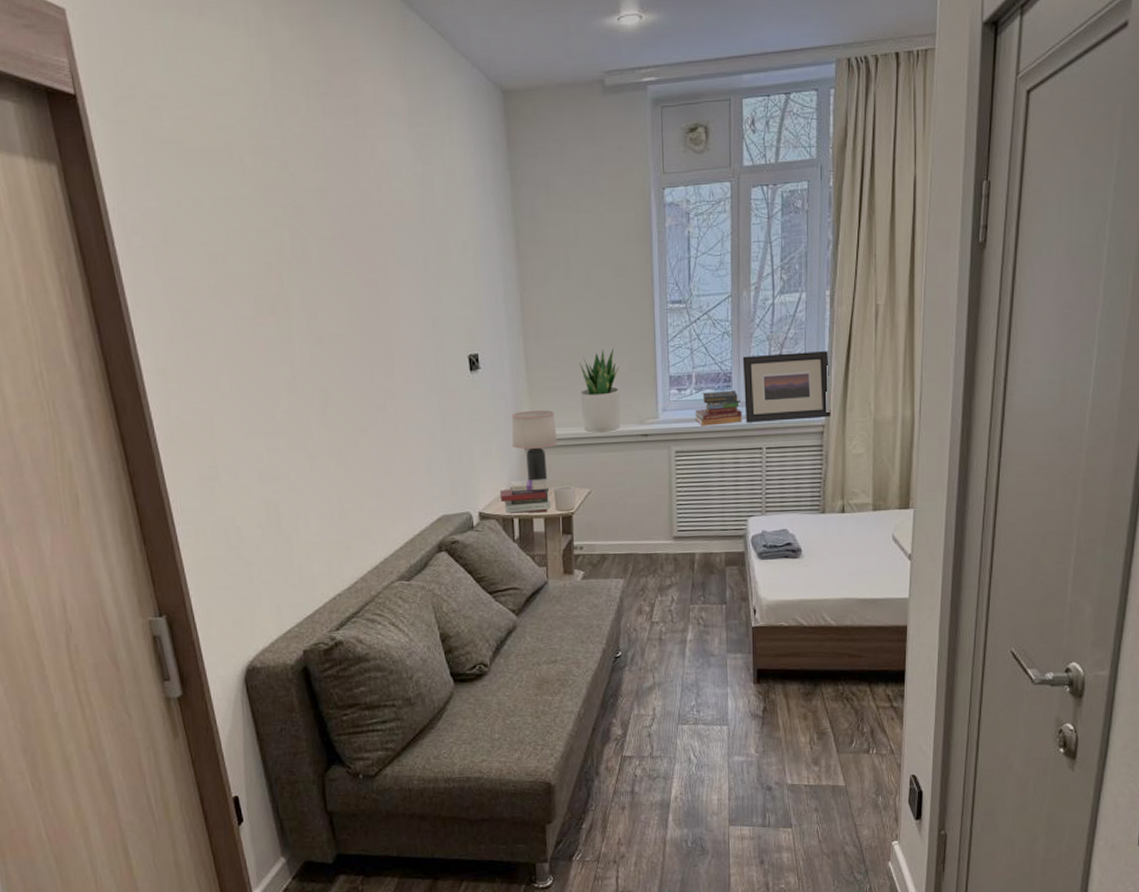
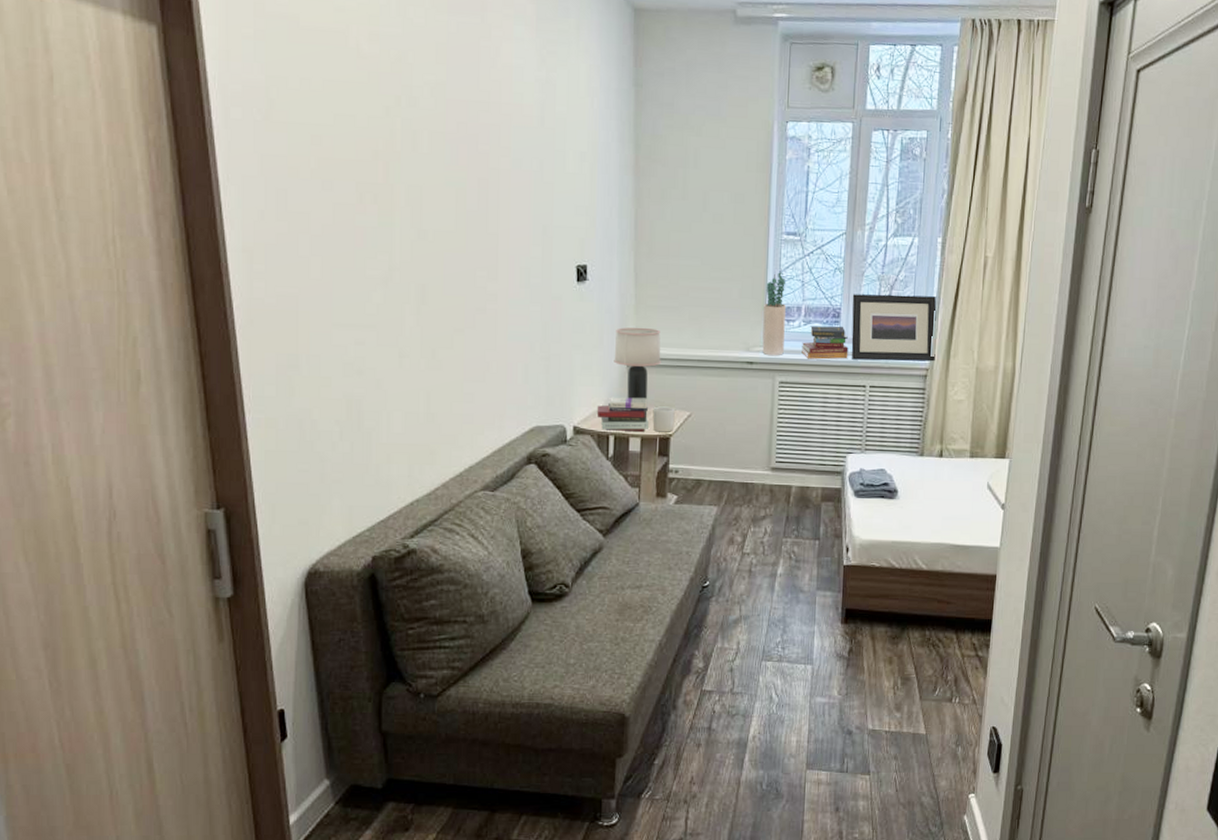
planter: present [579,348,621,433] -> none [687,273,730,357]
vase: none [654,338,678,427] -> present [762,268,786,357]

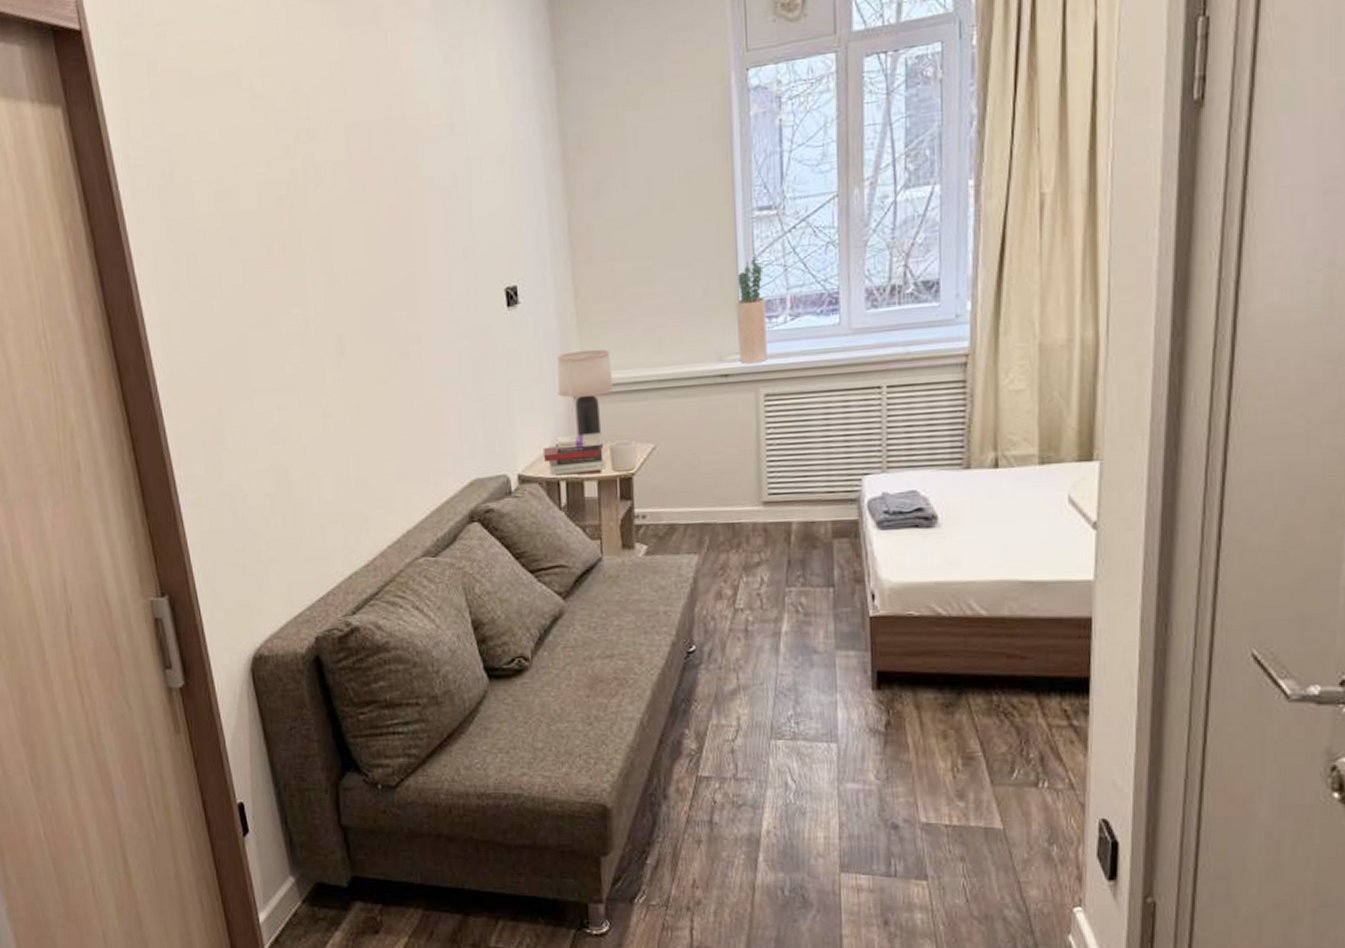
books: present [802,326,849,360] -> none [790,314,854,362]
picture frame: present [851,294,937,362] -> none [853,258,978,355]

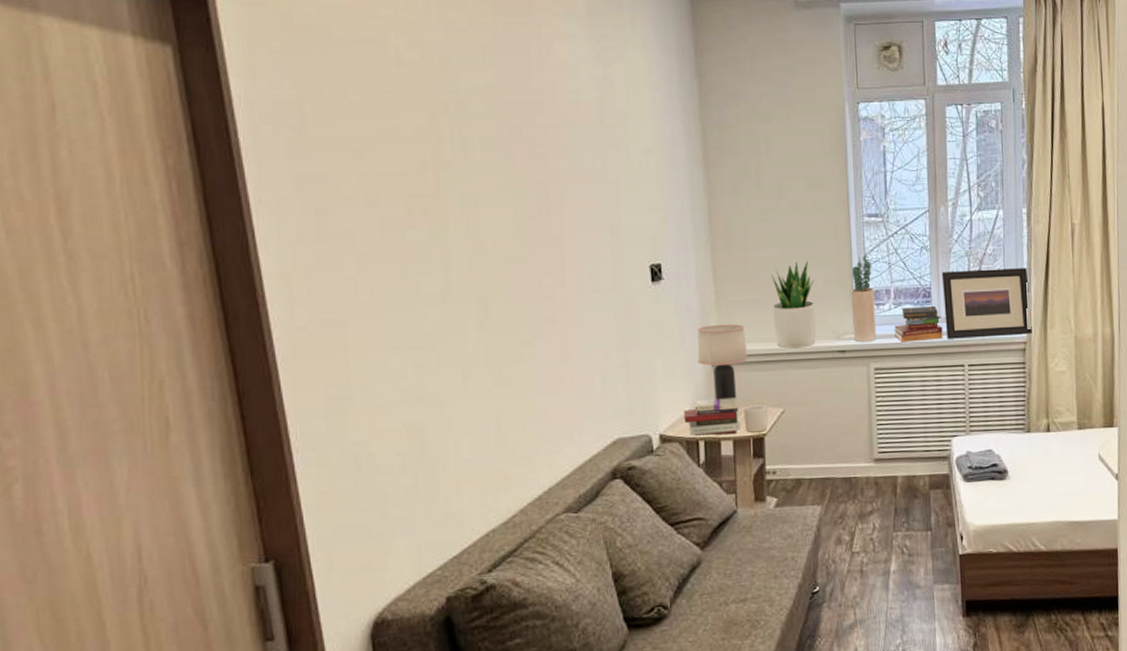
planter: none [641,270,694,375] -> present [771,261,817,349]
books: none [790,314,854,362] -> present [894,305,943,342]
picture frame: none [853,258,978,355] -> present [941,268,1032,339]

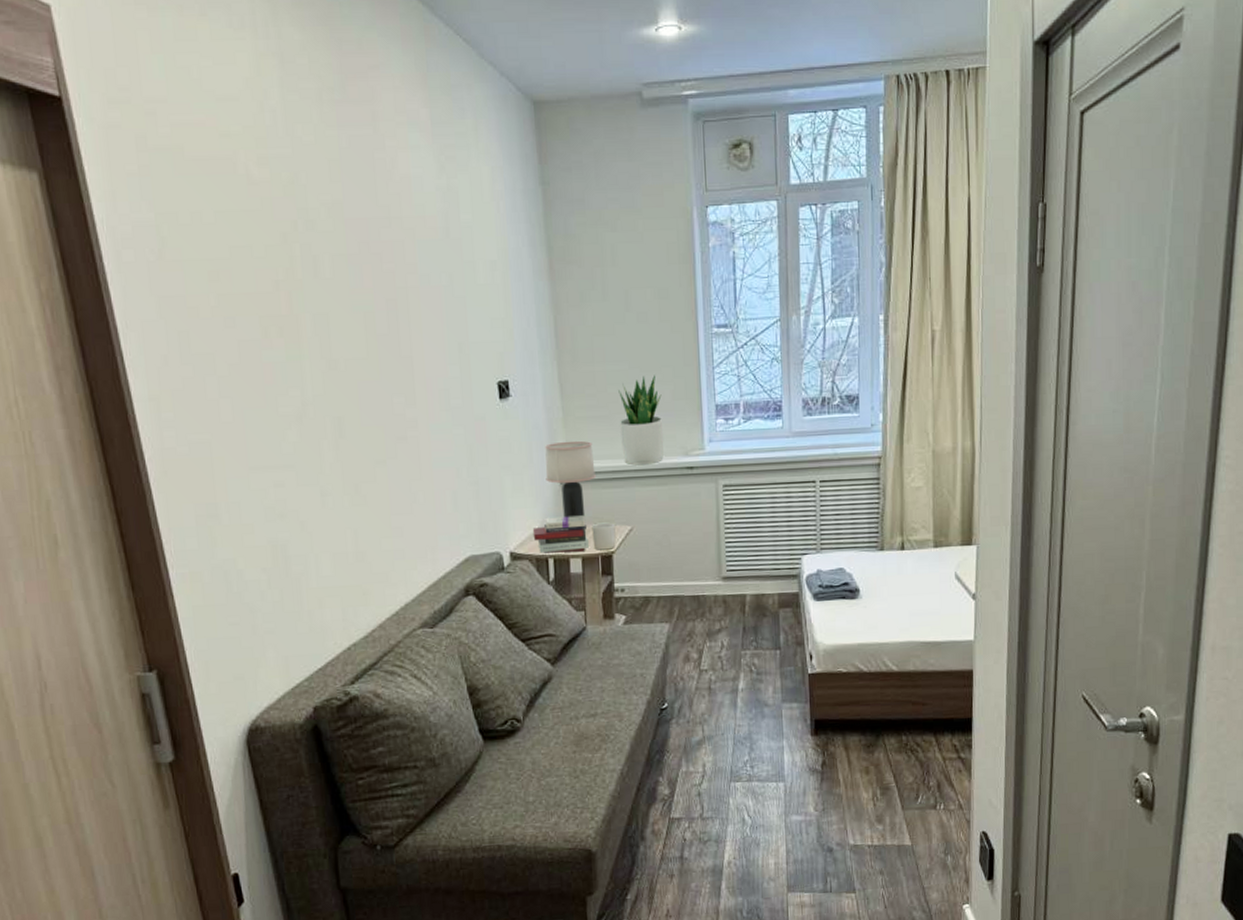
vase: present [851,251,876,343] -> none [699,364,725,459]
books: present [894,305,943,342] -> none [743,419,794,458]
picture frame: present [941,268,1032,339] -> none [793,379,888,454]

